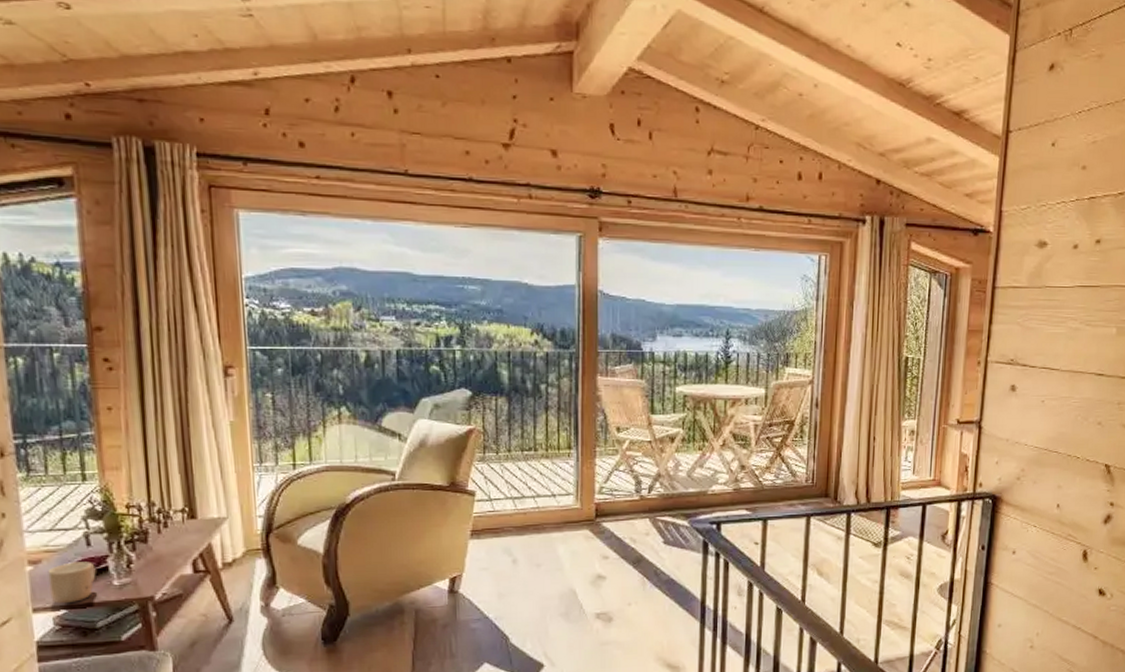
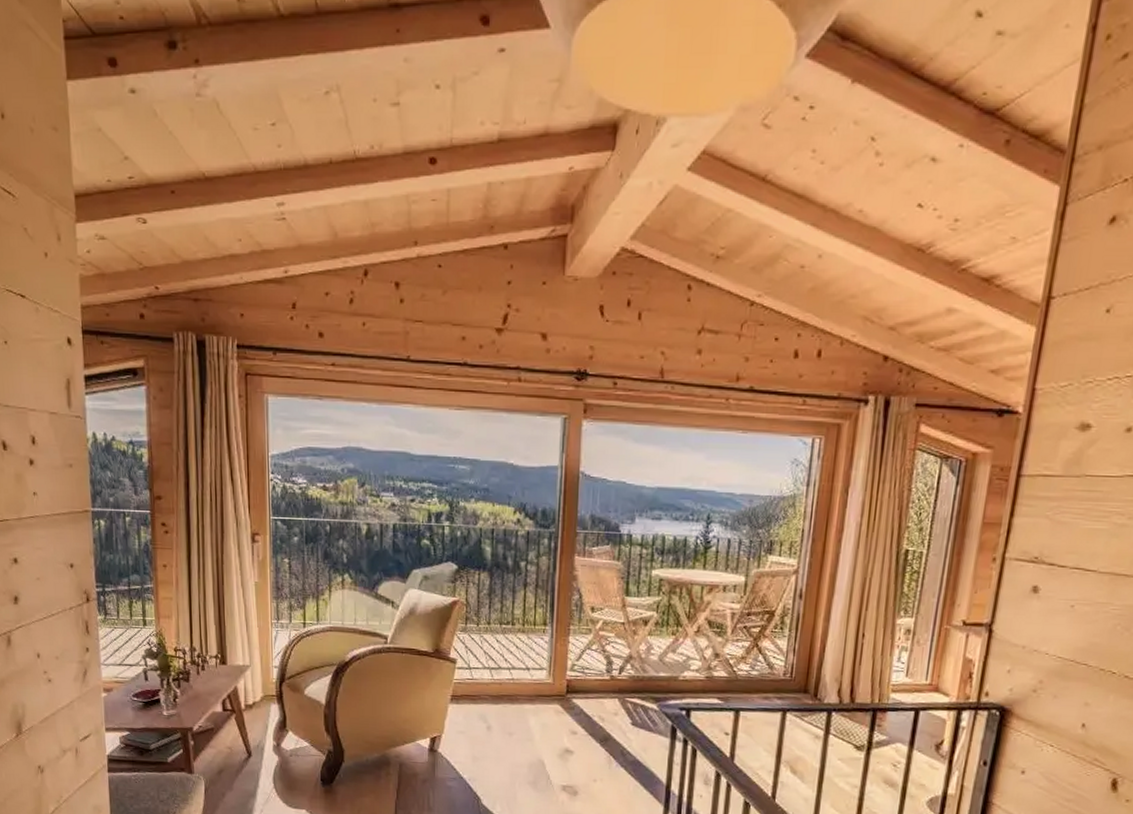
mug: present [48,561,96,604] -> none [117,693,151,727]

